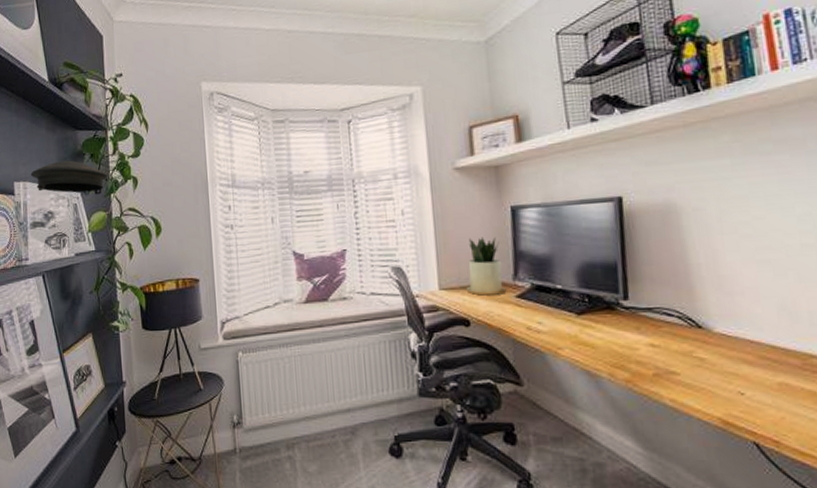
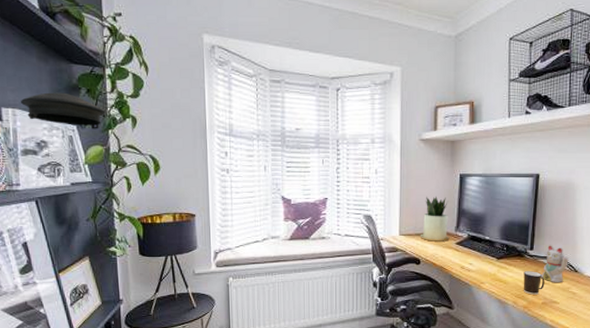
mug: none [618,329,653,363] -> present [523,271,545,295]
decorative figurine: none [645,291,685,346] -> present [540,245,569,283]

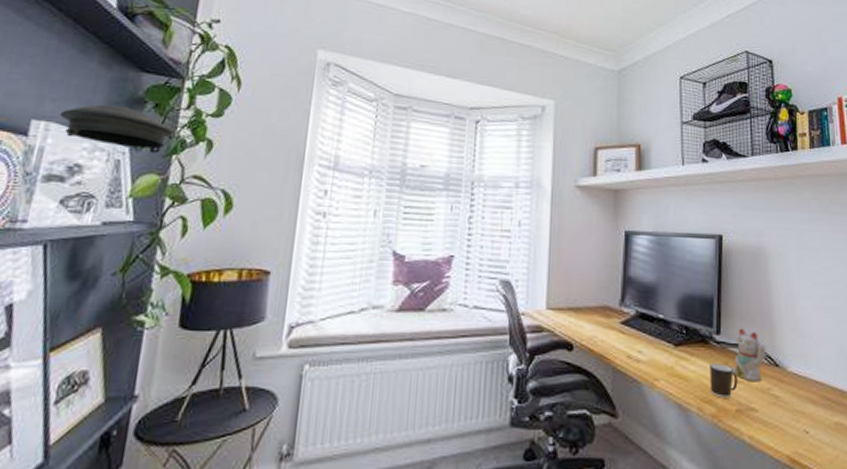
planter: present [420,196,450,242] -> none [573,257,613,320]

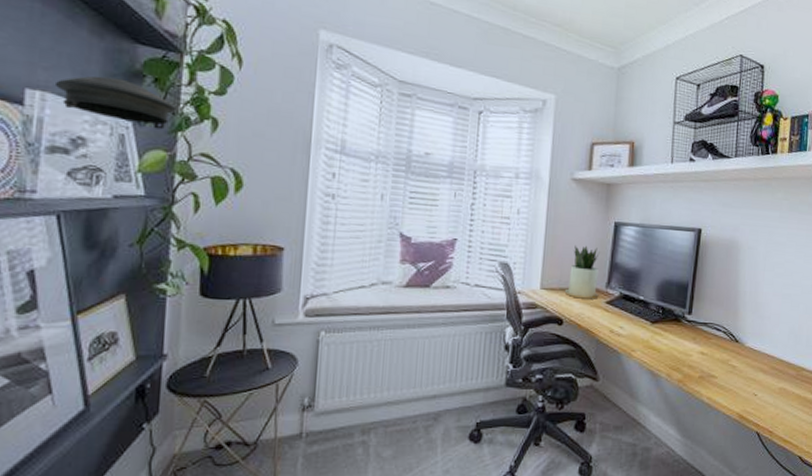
planter: none [573,257,613,320] -> present [564,244,600,300]
mug: present [709,364,738,398] -> none [678,339,703,367]
decorative figurine: present [732,328,766,382] -> none [698,310,729,354]

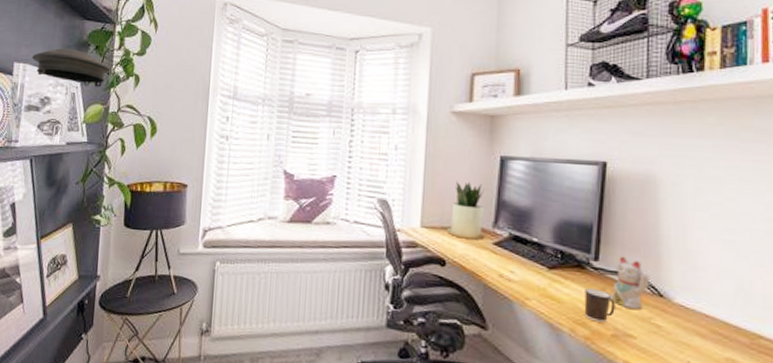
mug: none [678,339,703,367] -> present [584,288,615,323]
decorative figurine: none [698,310,729,354] -> present [609,256,650,310]

